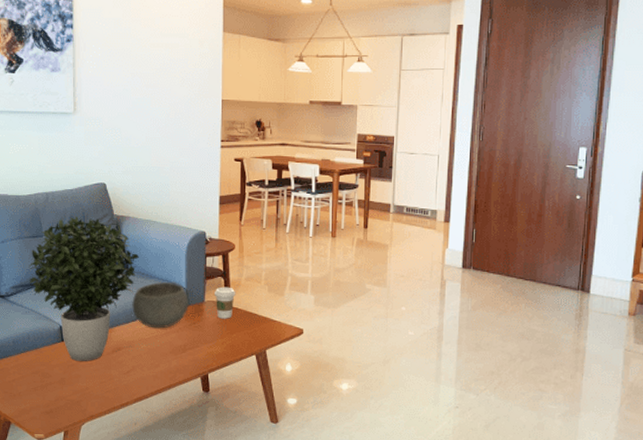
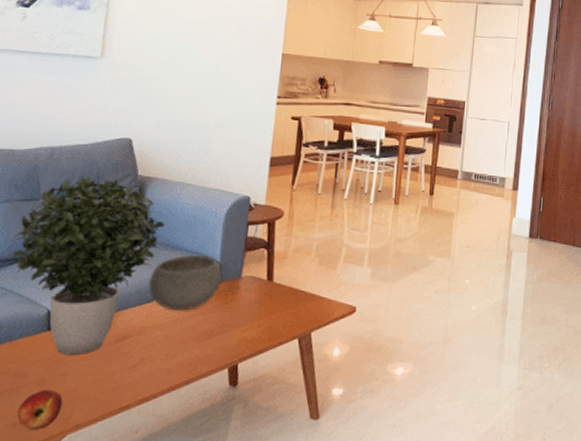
apple: none [48,387,79,418] -> present [17,389,63,431]
coffee cup: present [215,286,236,319] -> none [254,259,281,297]

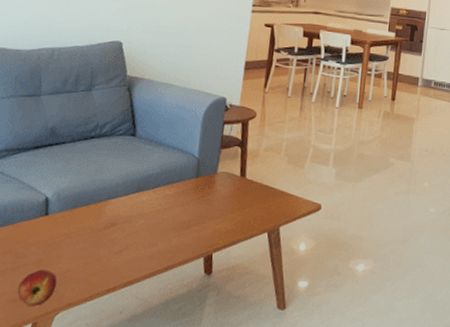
potted plant: present [13,176,165,355] -> none [17,75,150,239]
bowl: present [148,254,223,311] -> none [134,149,201,202]

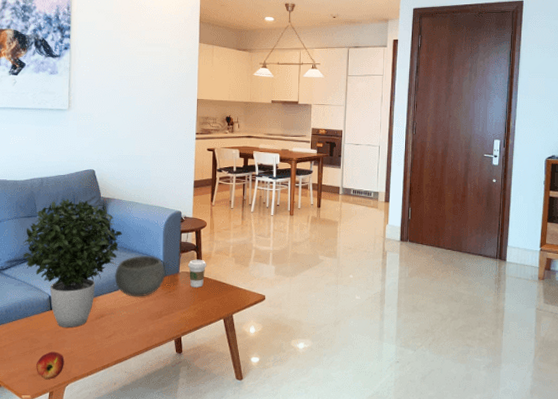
potted plant: none [17,75,150,239] -> present [23,198,122,328]
bowl: none [134,149,201,202] -> present [115,255,166,297]
coffee cup: none [229,157,253,192] -> present [188,259,207,288]

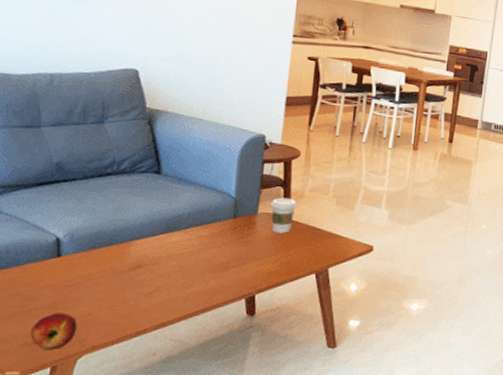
potted plant: present [23,198,122,328] -> none [16,105,176,281]
bowl: present [115,255,166,297] -> none [161,188,239,243]

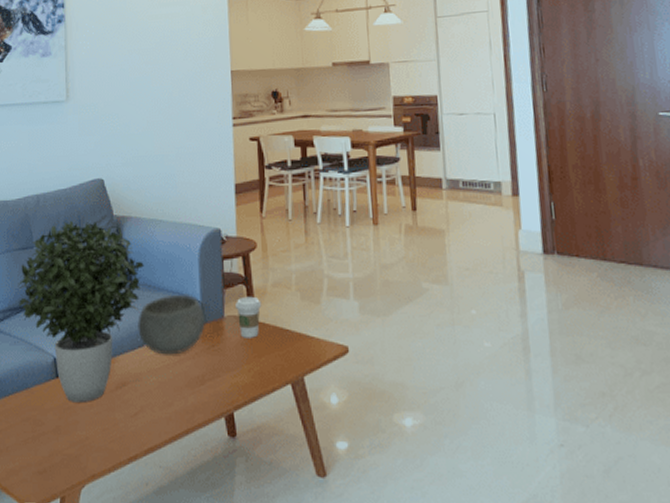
potted plant: none [16,105,176,281] -> present [18,220,144,402]
apple: present [30,313,77,351] -> none [41,438,78,480]
bowl: none [161,188,239,243] -> present [137,294,206,355]

